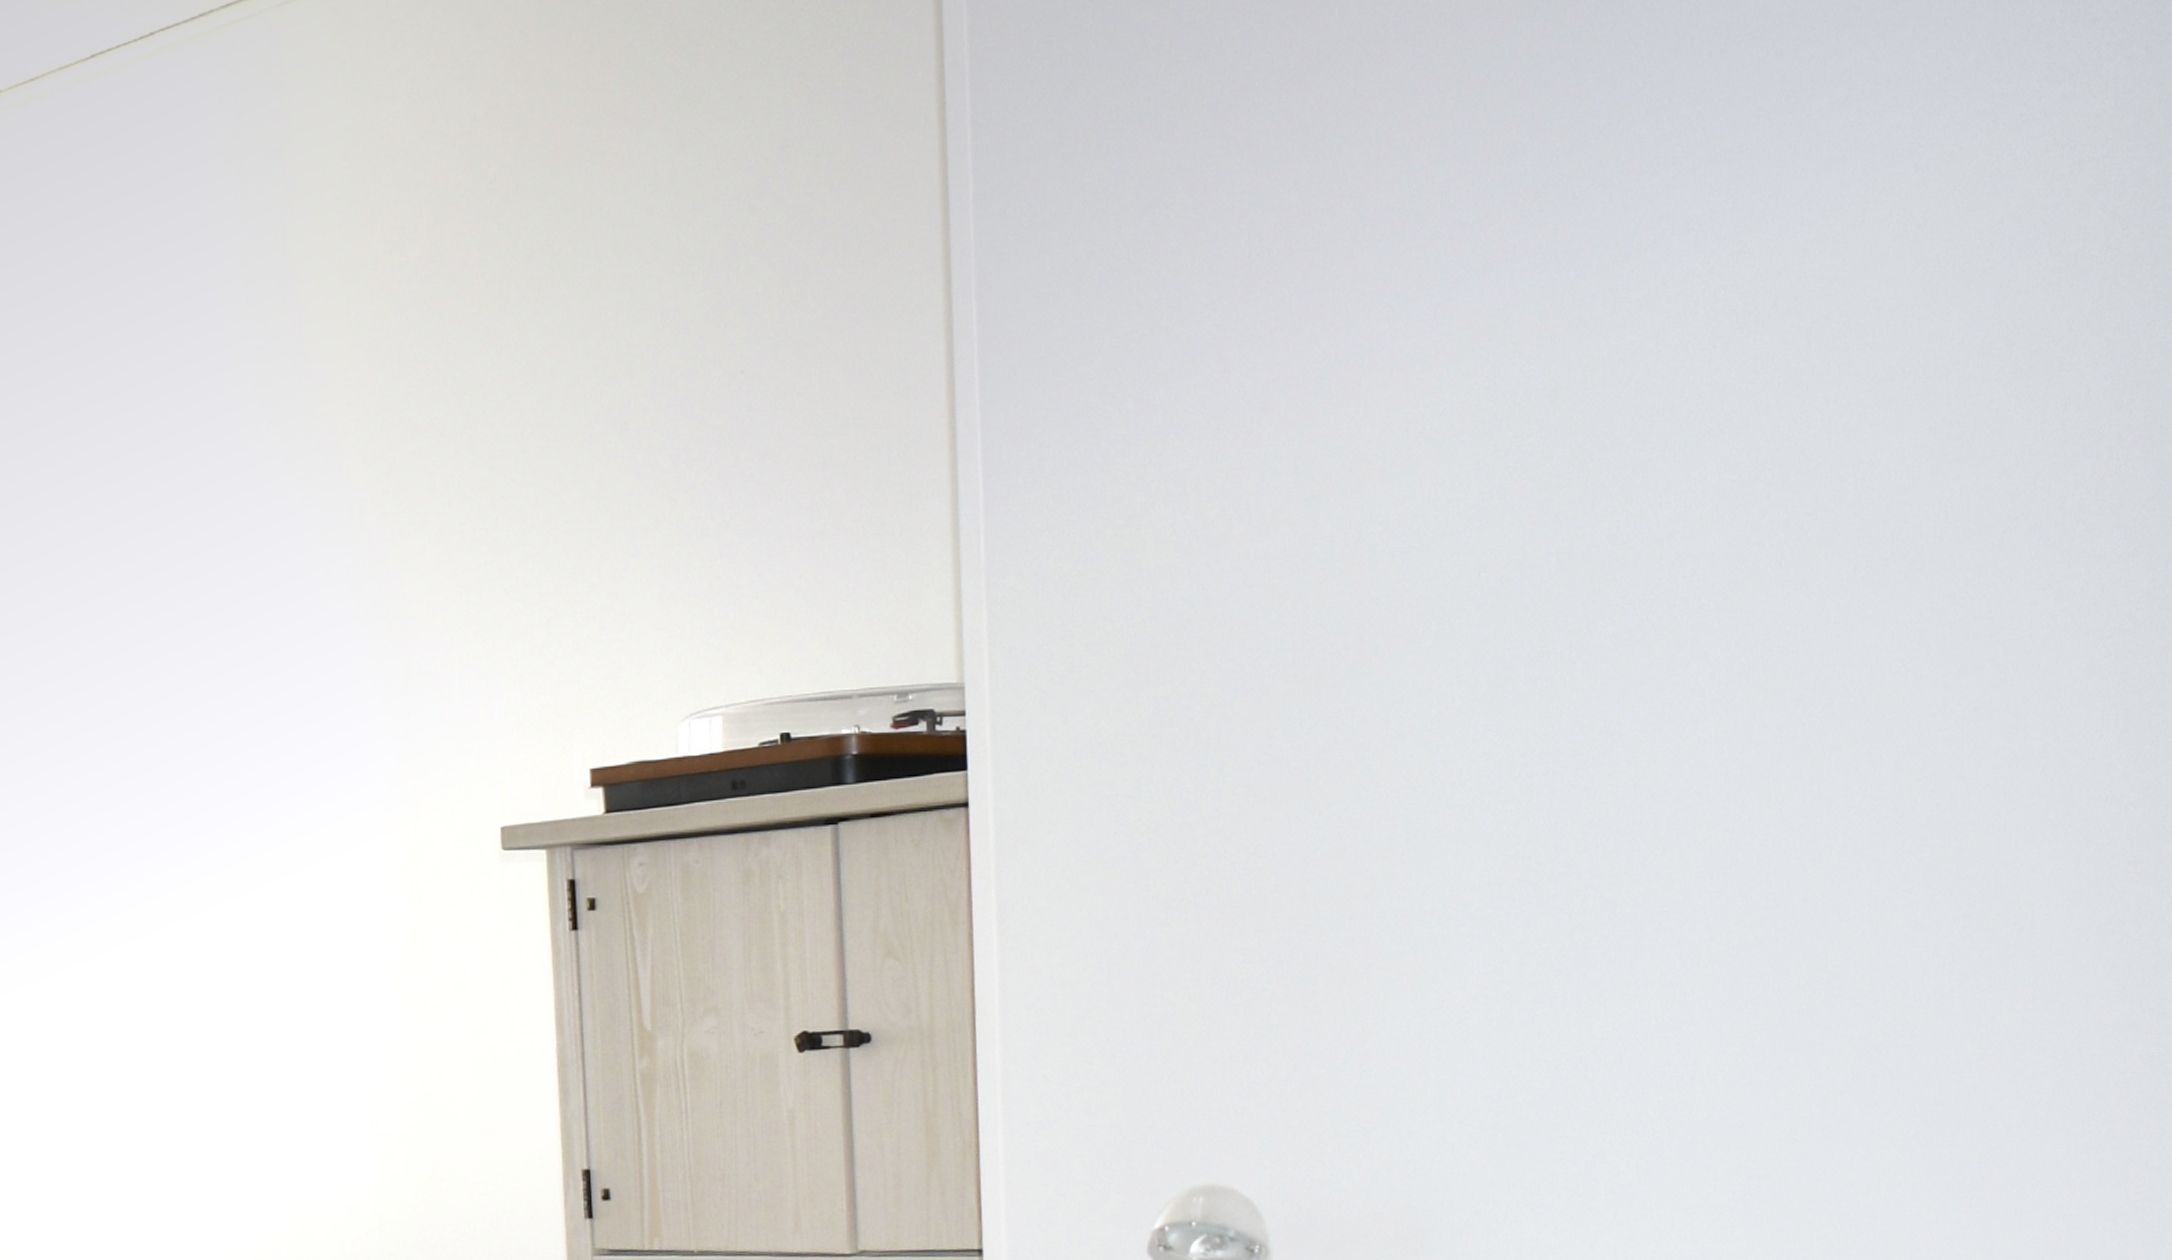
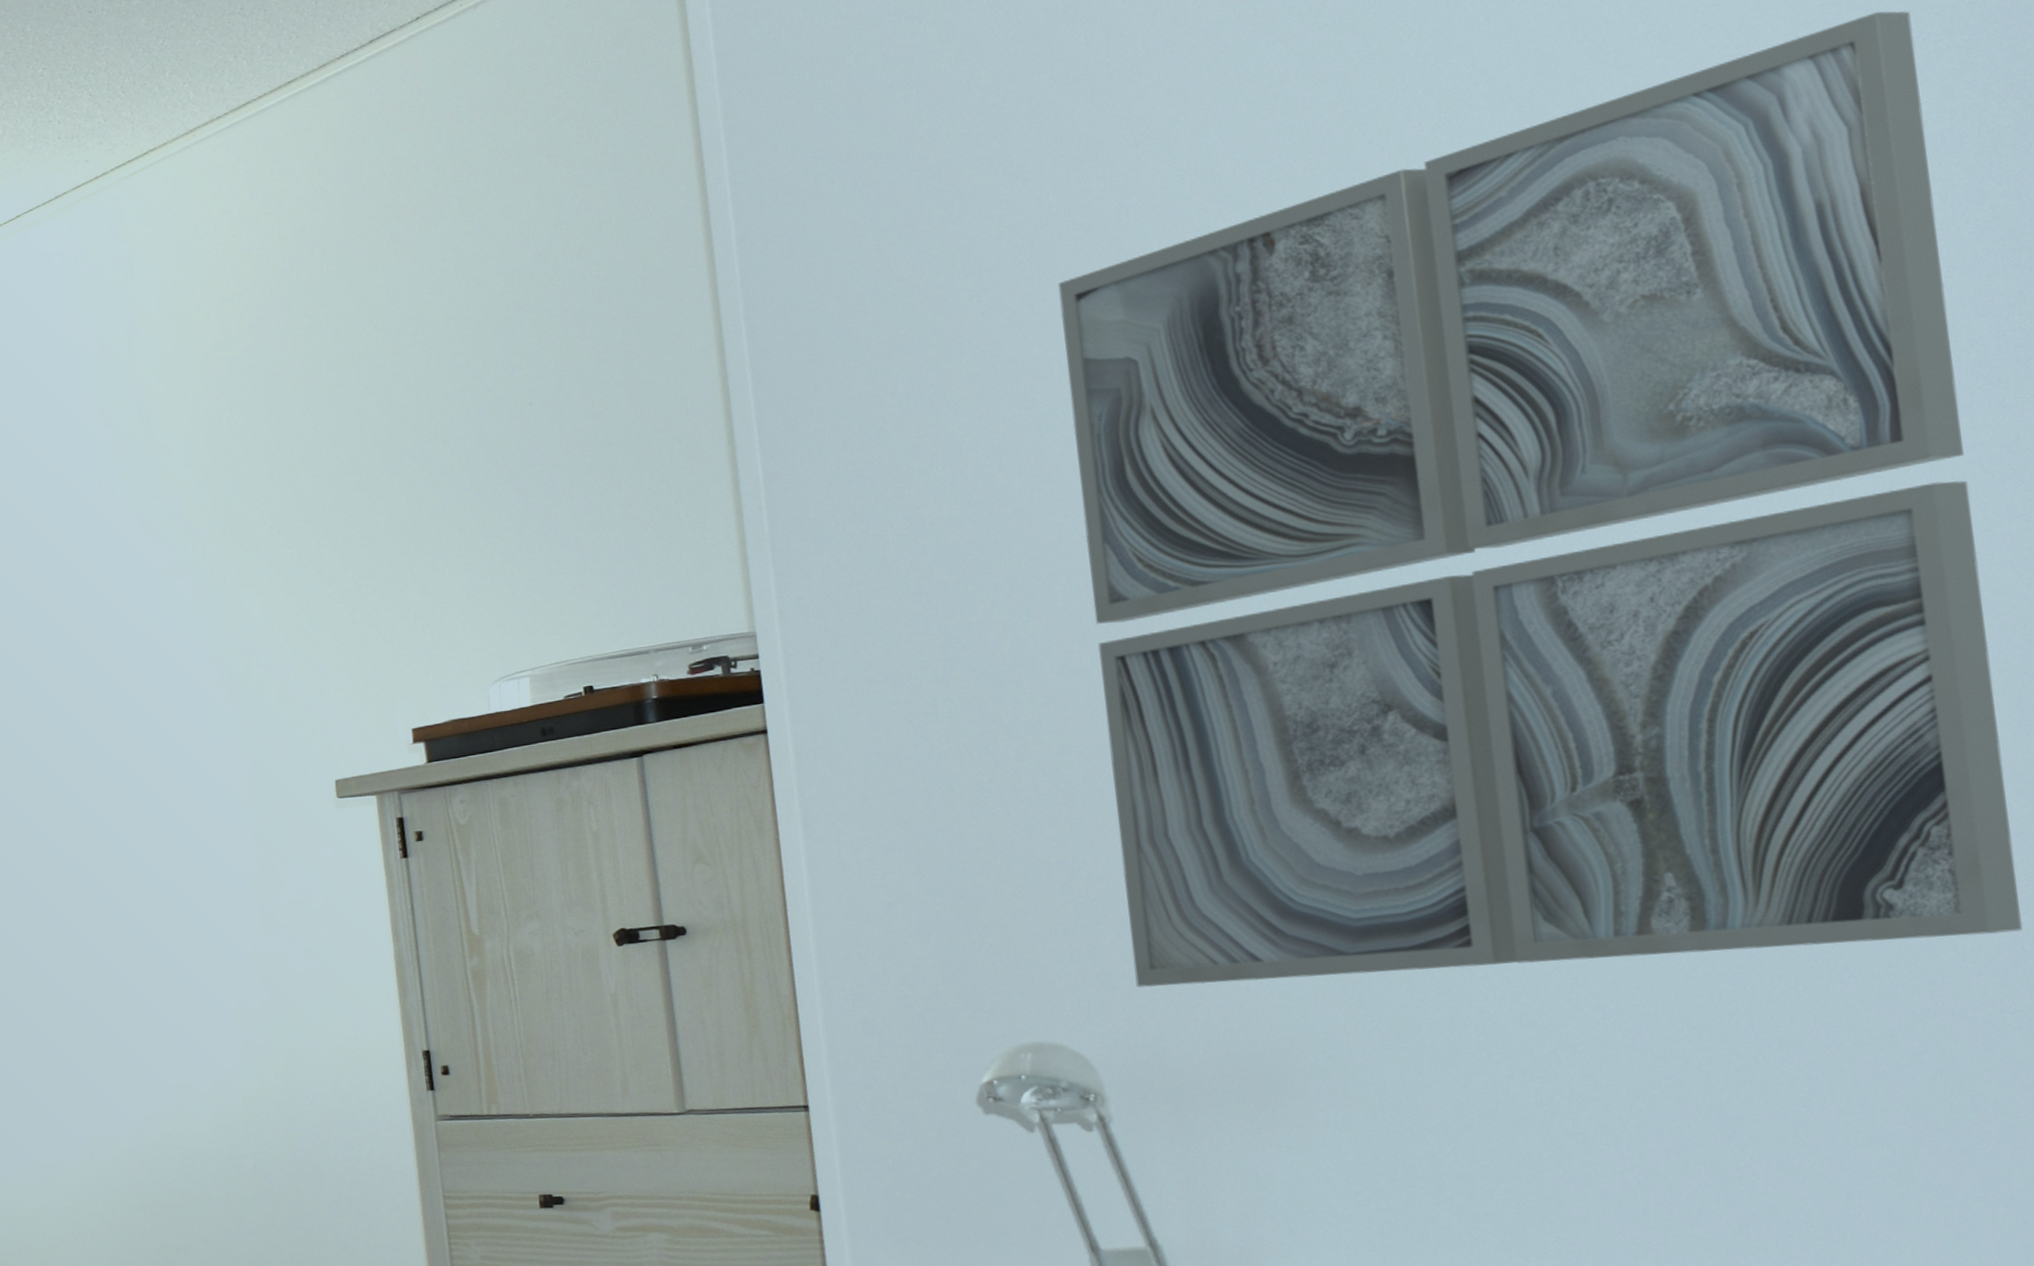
wall art: none [1291,110,2064,1128] -> present [1058,11,2024,988]

